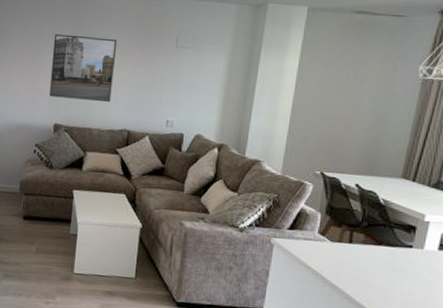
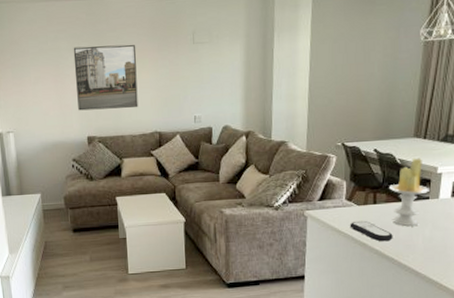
remote control: none [319,259,368,287] -> present [349,220,393,242]
candle: none [367,200,414,275] -> present [388,158,429,226]

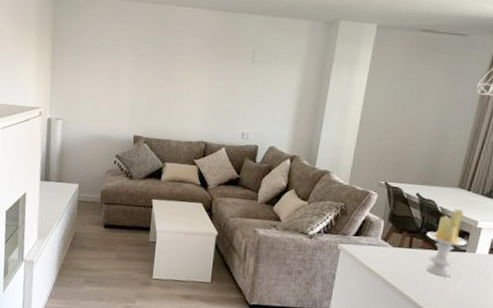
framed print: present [73,44,138,111] -> none [129,47,196,115]
remote control: present [349,220,393,242] -> none [382,262,425,289]

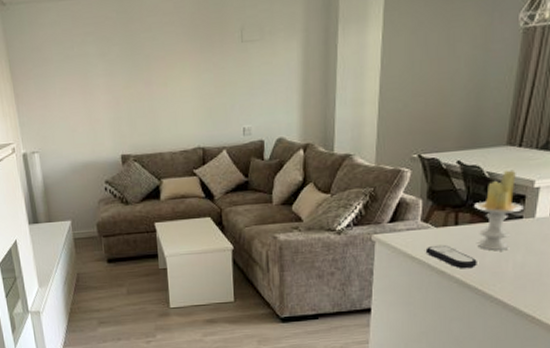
remote control: none [382,262,425,289] -> present [425,244,477,269]

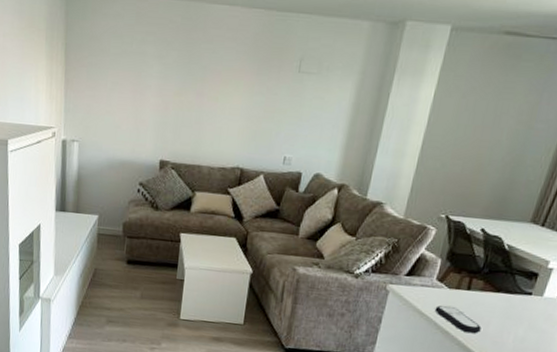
candle: present [473,169,524,250] -> none [484,246,535,322]

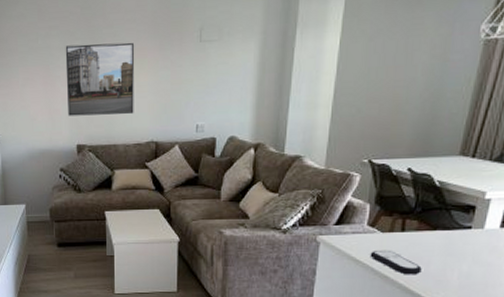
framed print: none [155,55,233,137] -> present [65,42,135,116]

